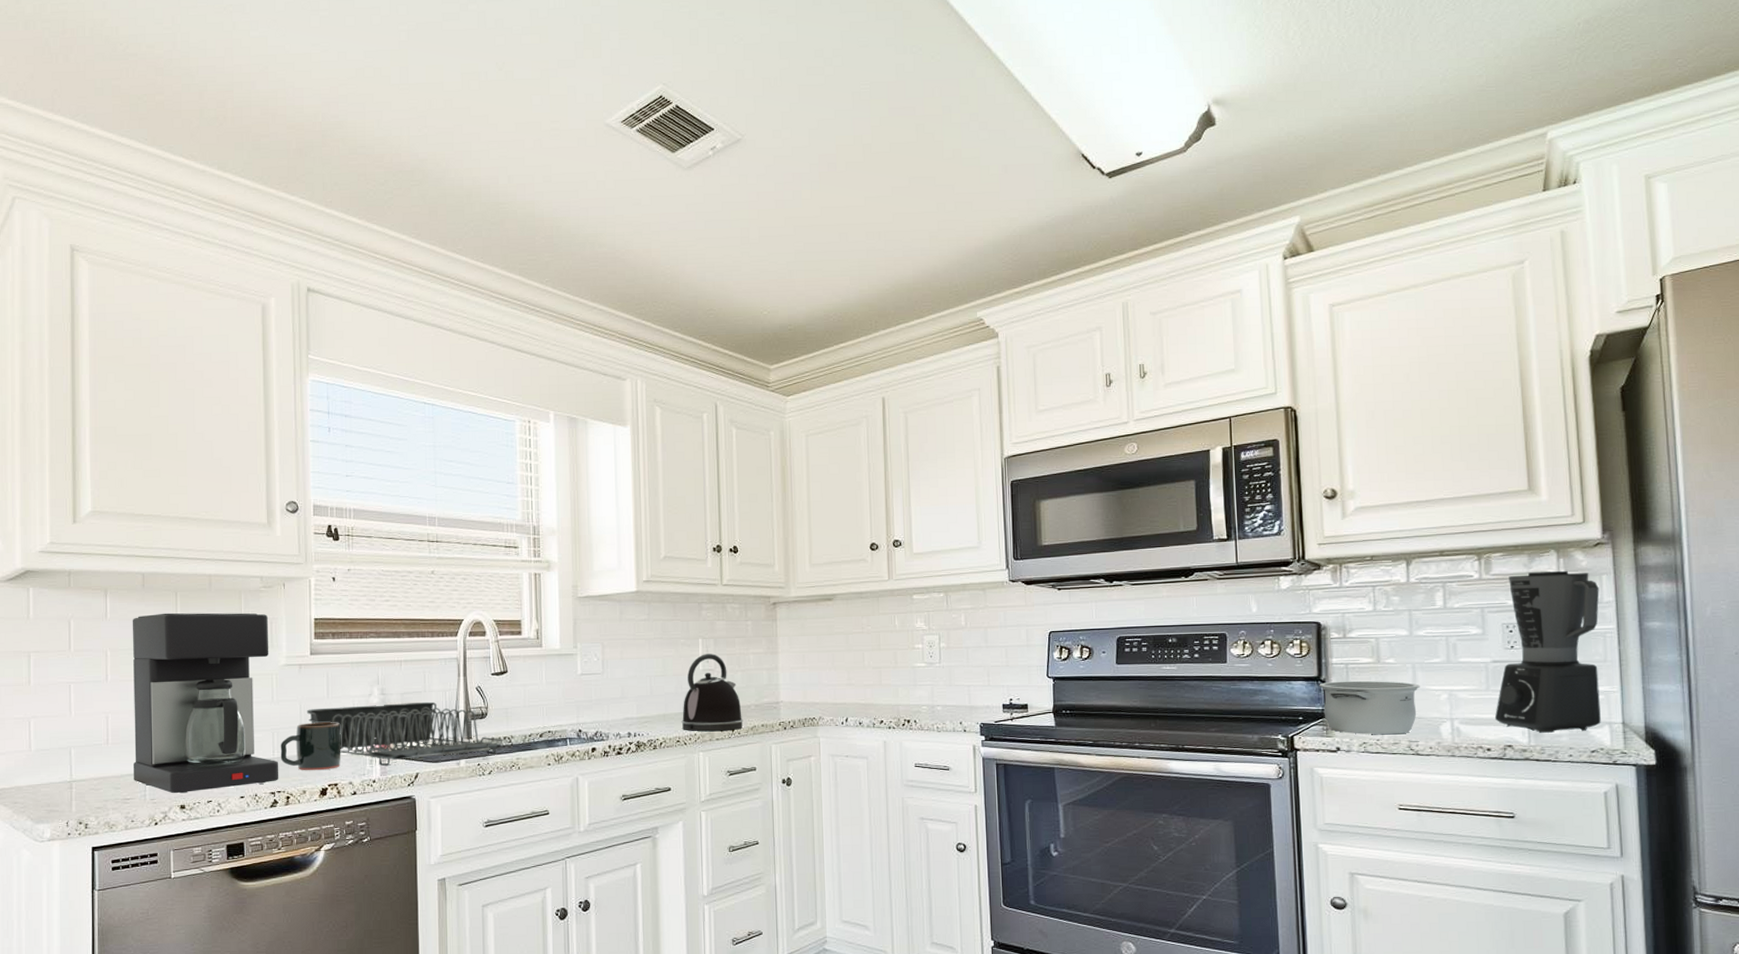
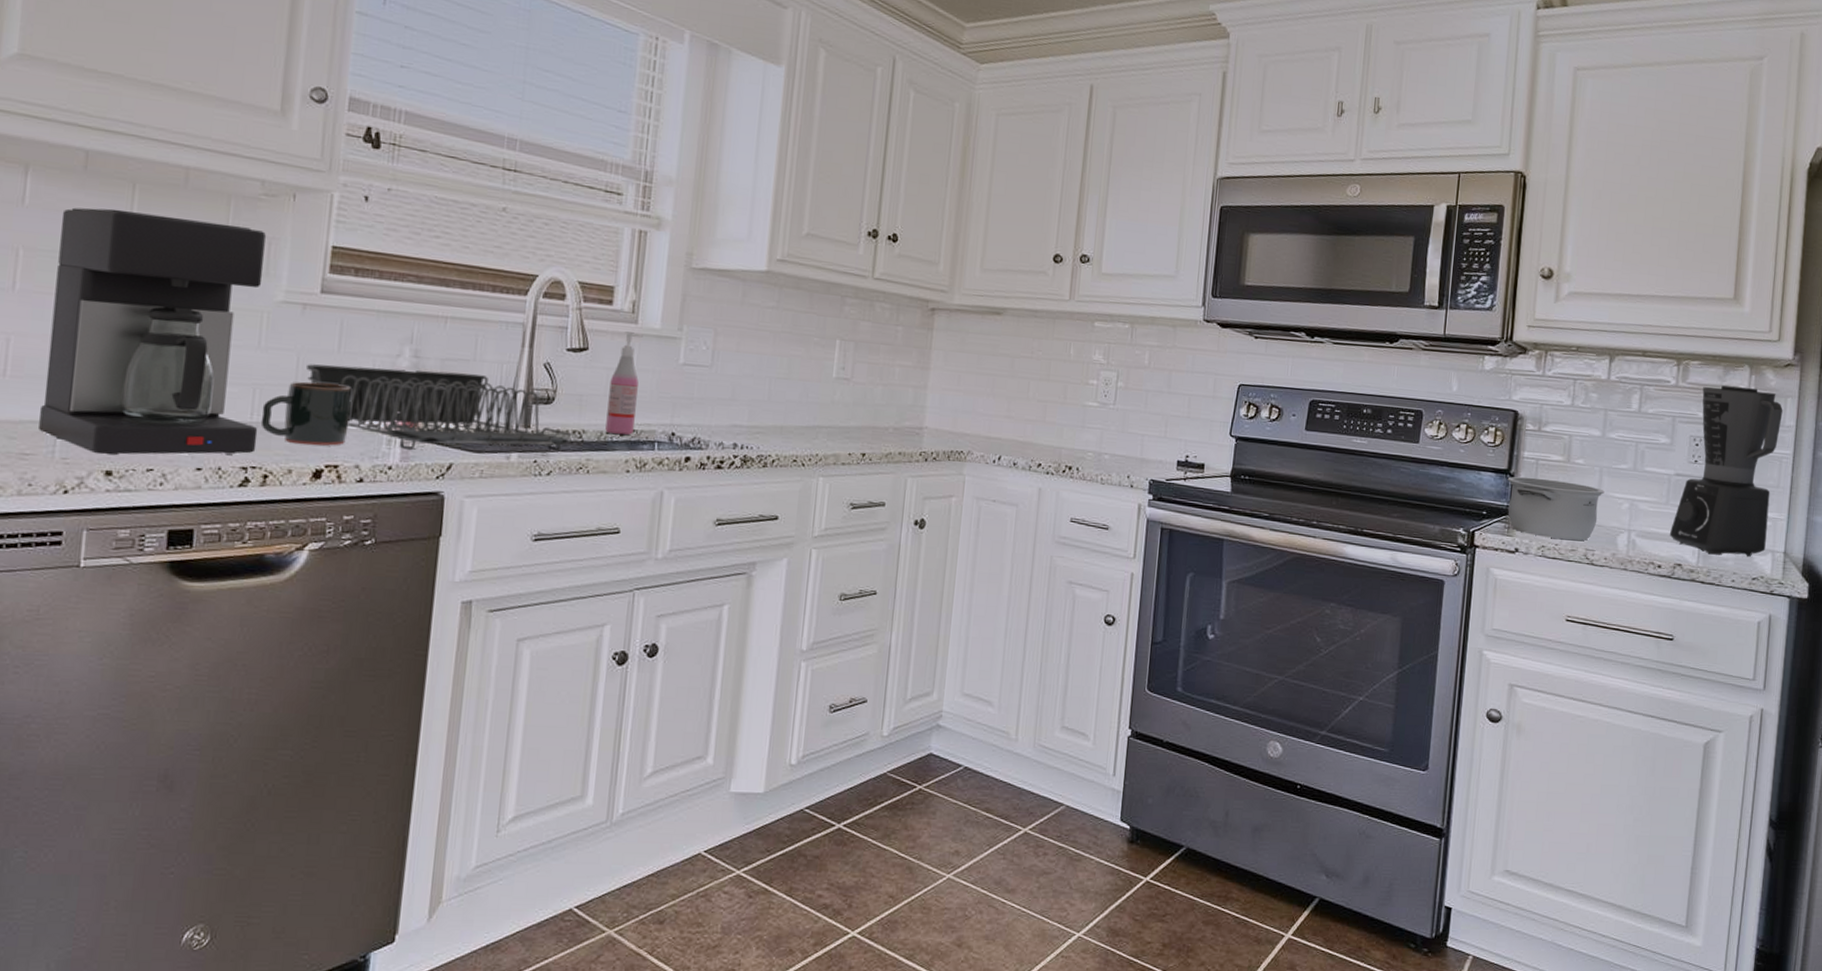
soap dispenser: none [527,654,549,737] -> present [605,331,643,435]
kettle: present [681,654,743,732] -> none [801,358,878,455]

